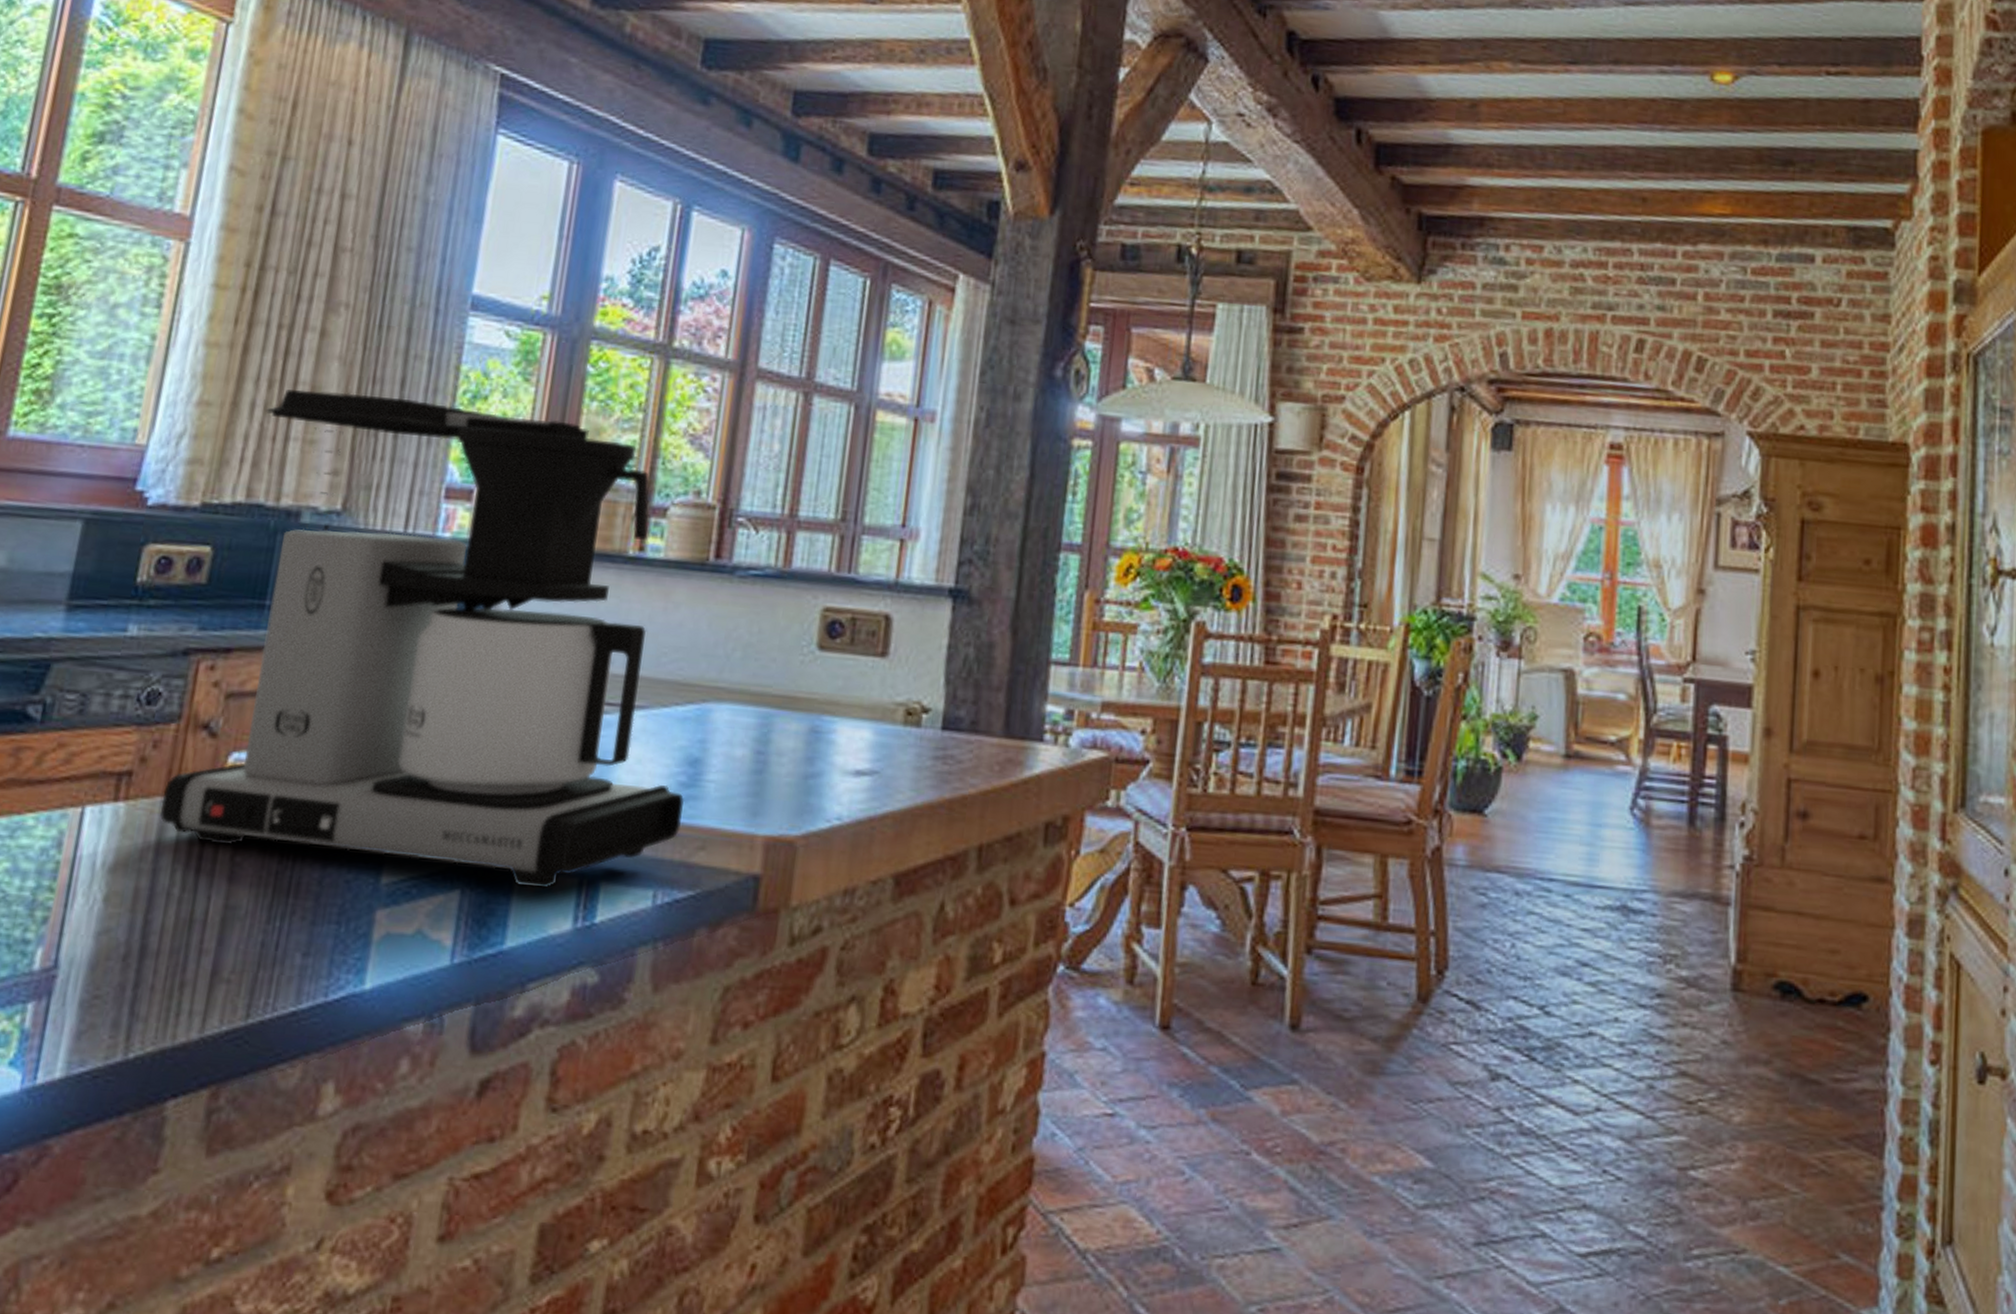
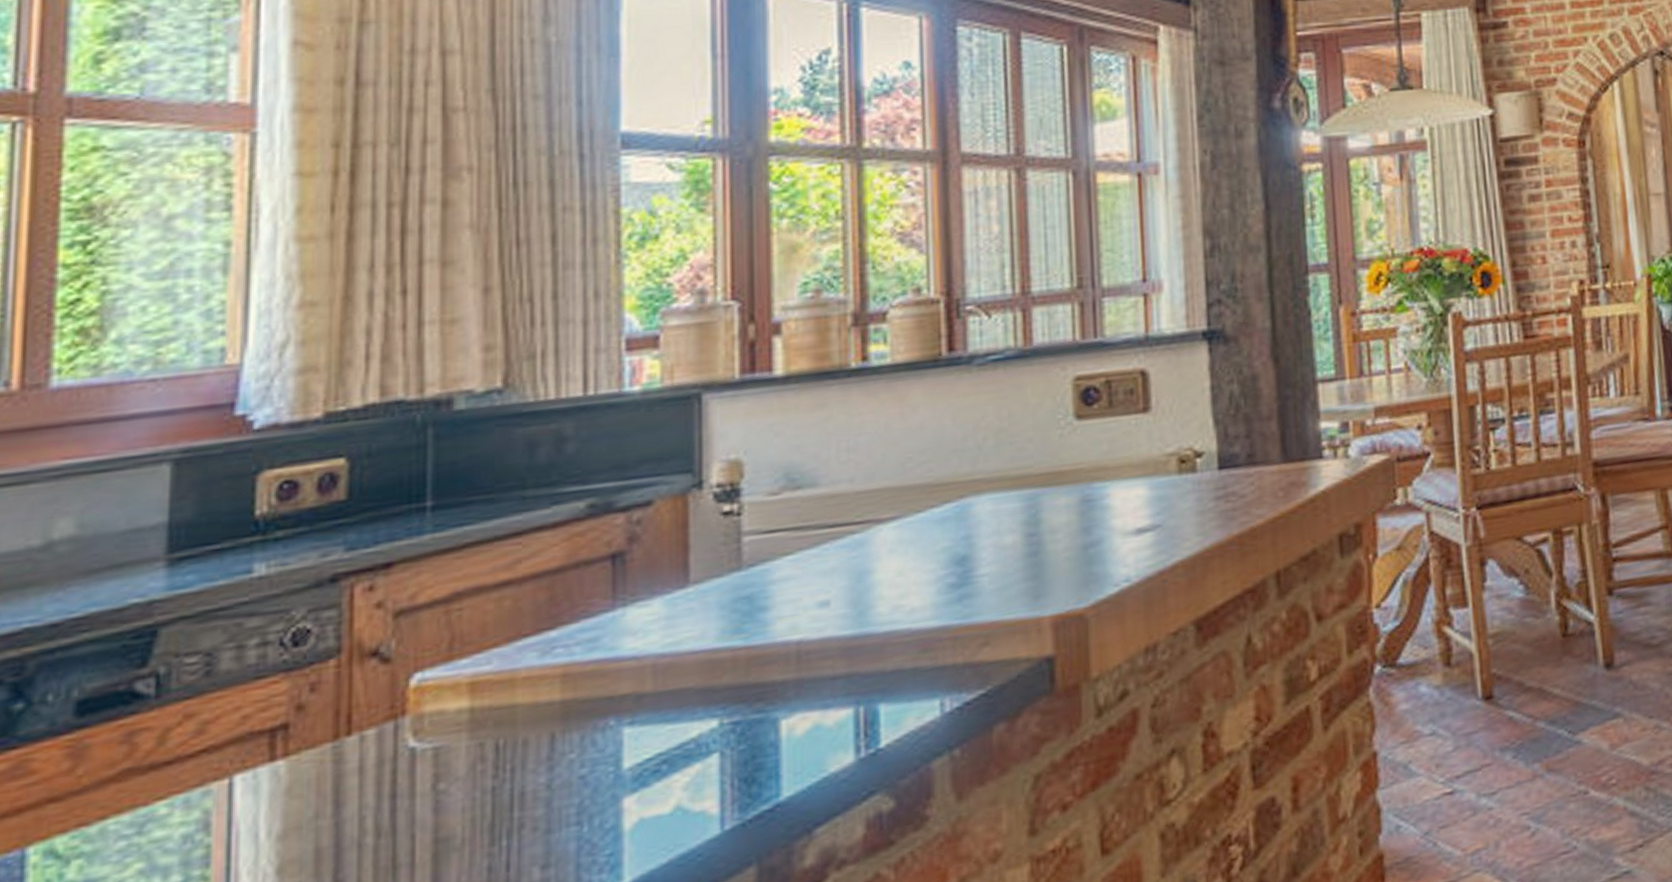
coffee maker: present [160,389,685,889] -> none [334,245,958,778]

